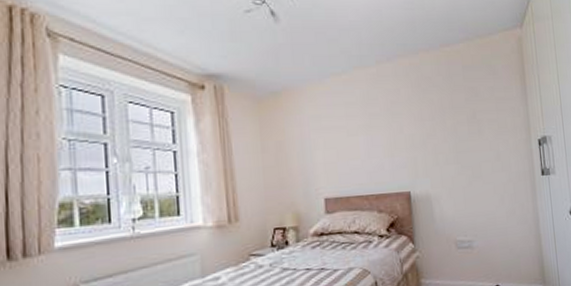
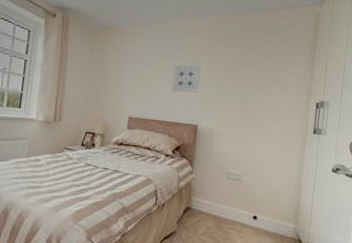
wall art: none [368,118,403,156] -> present [171,64,201,93]

